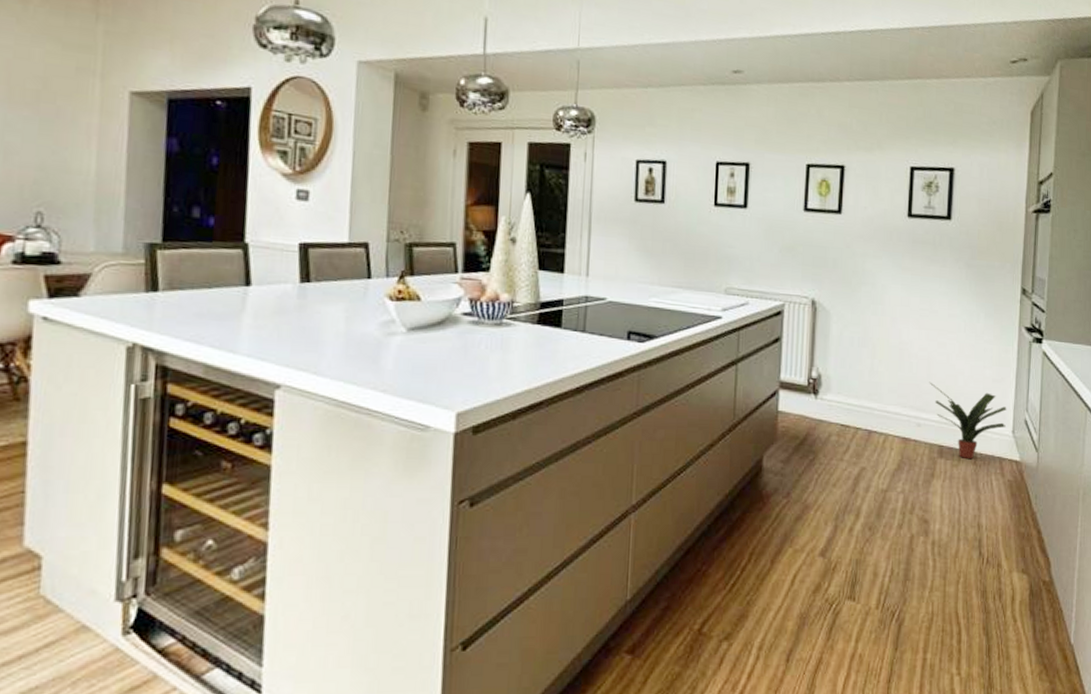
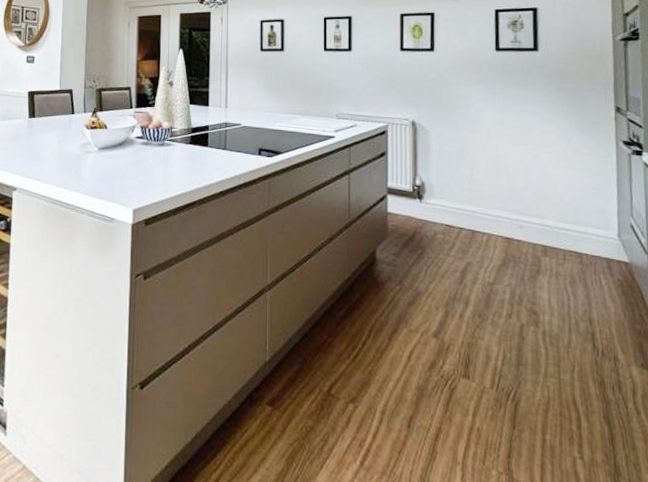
potted plant: present [929,382,1007,458] -> none [528,189,611,258]

